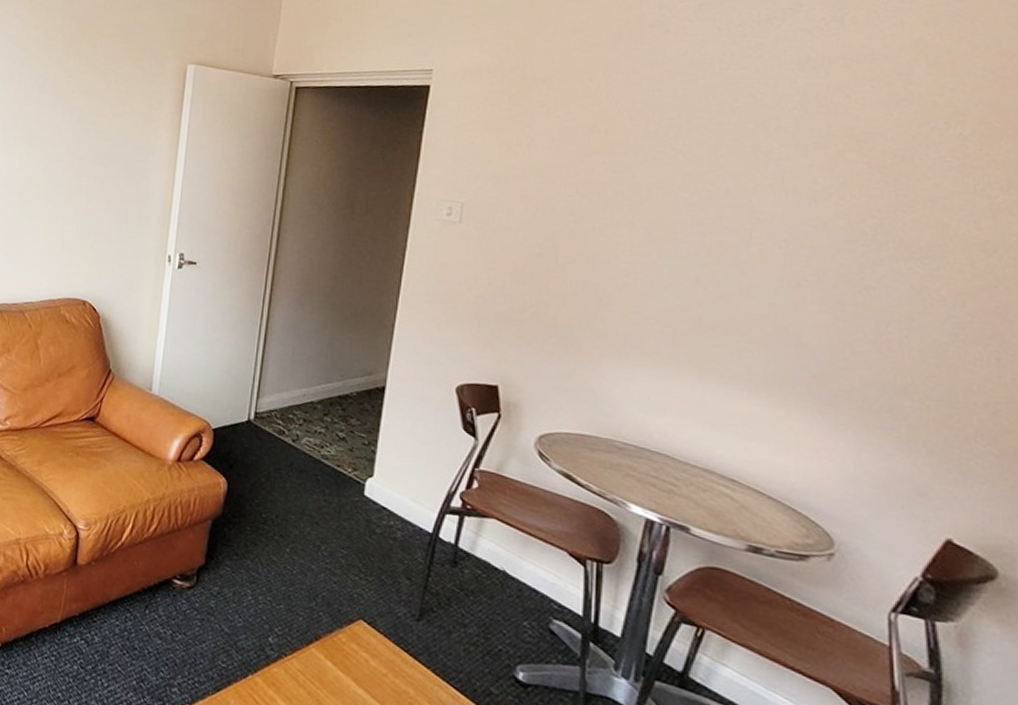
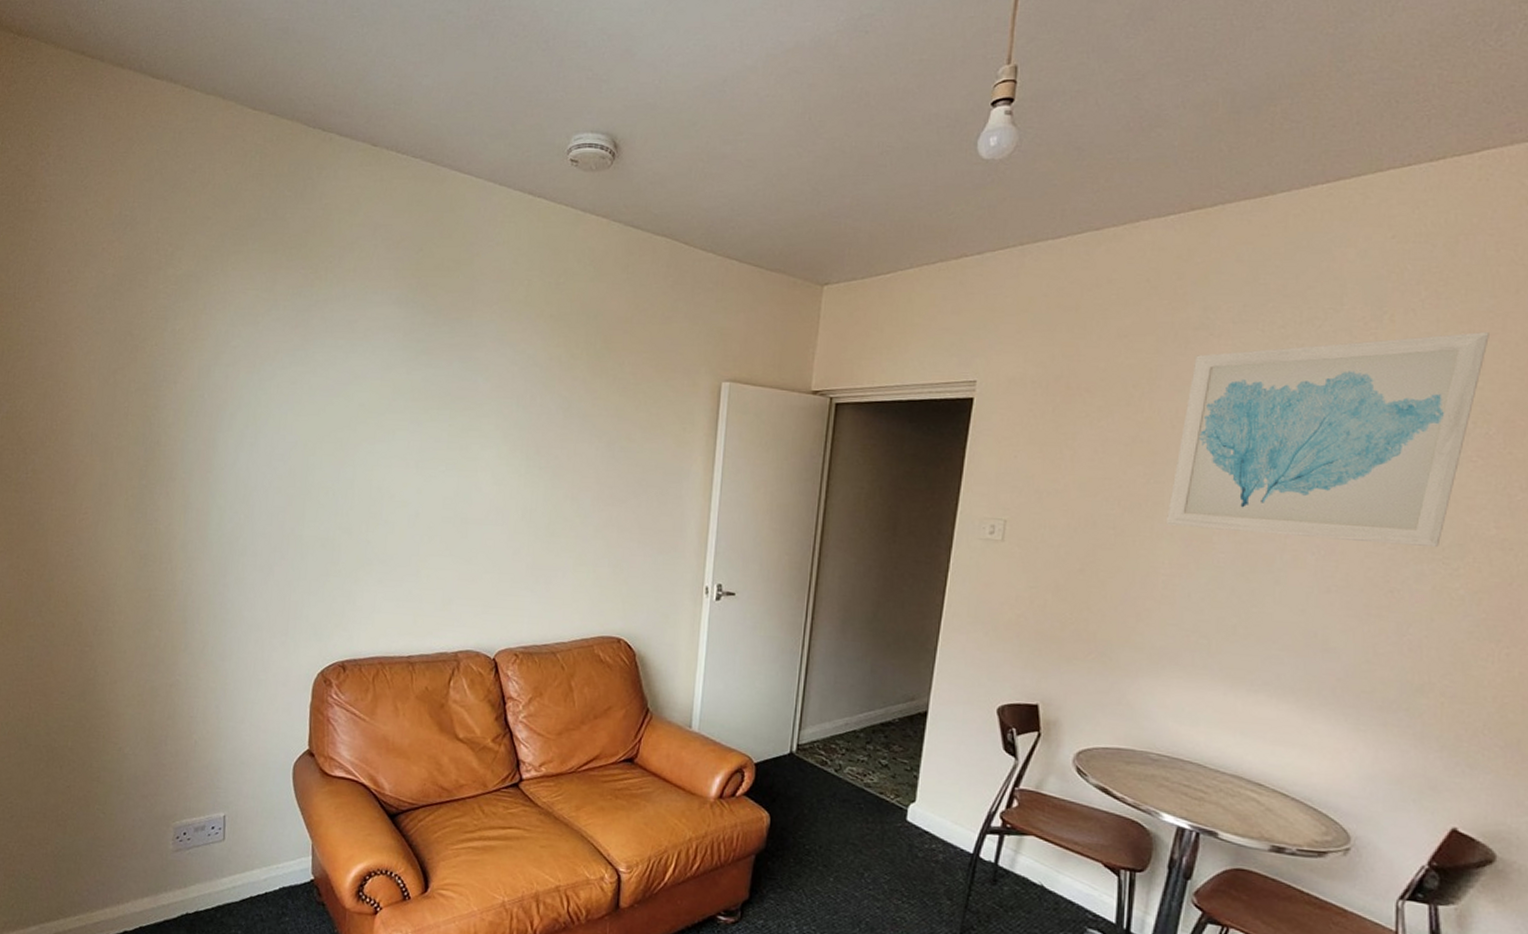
wall art: none [625,35,958,247] -> present [1165,332,1489,548]

